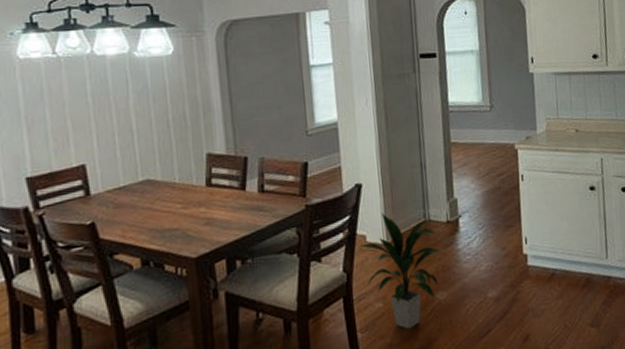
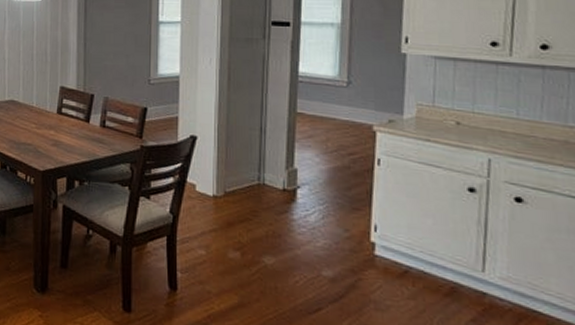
indoor plant: present [359,212,441,330] -> none [187,166,273,283]

